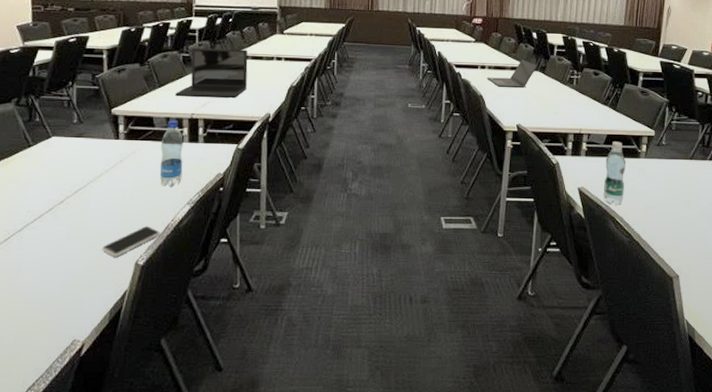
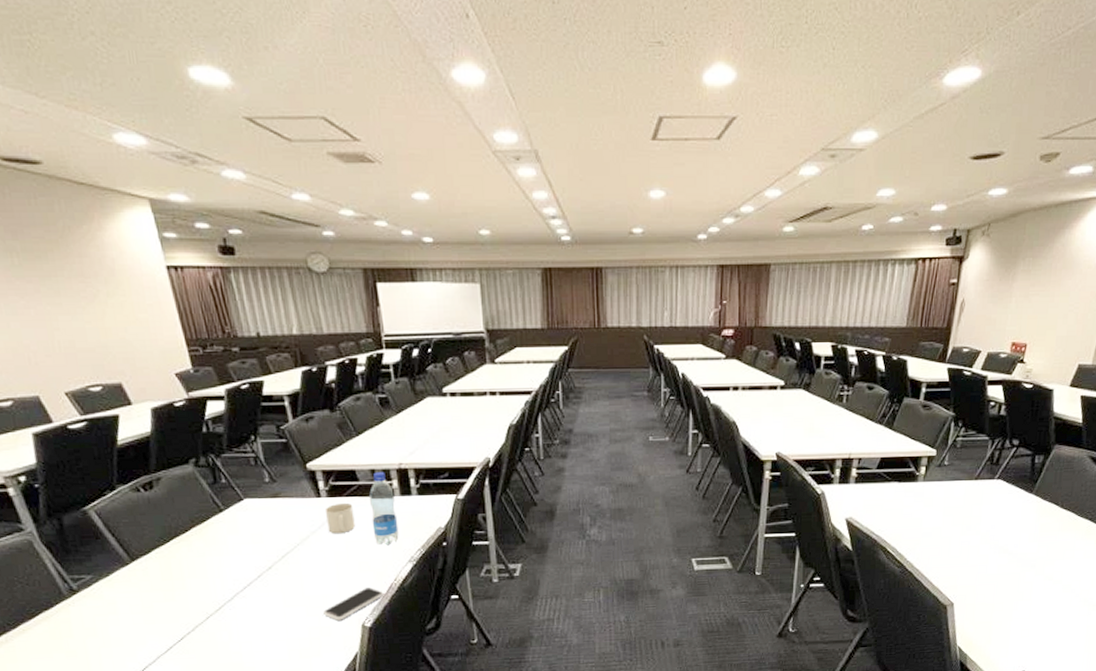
cup: none [120,145,146,174] -> present [324,502,355,534]
laptop: present [175,48,248,98] -> none [377,385,459,444]
laptop: present [487,59,538,88] -> none [740,375,801,410]
bottle: present [603,141,626,205] -> none [874,465,902,534]

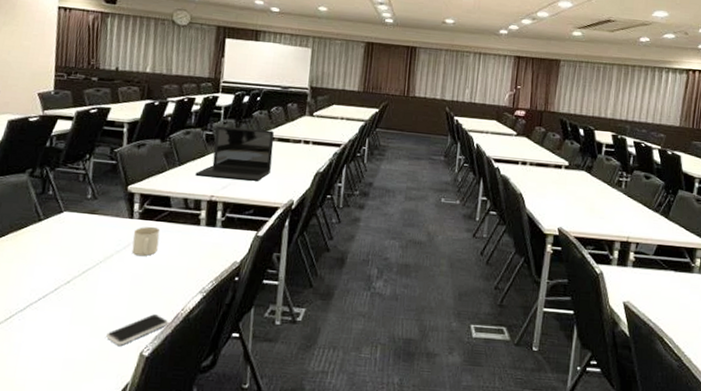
bottle: present [369,472,399,546] -> none [172,201,201,274]
laptop: none [377,385,459,444] -> present [195,125,274,181]

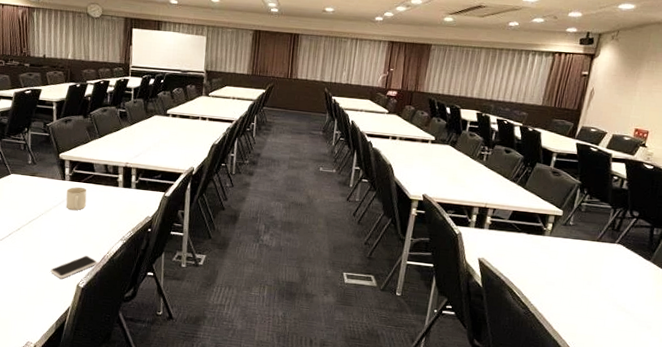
laptop: present [195,125,274,181] -> none [112,104,176,151]

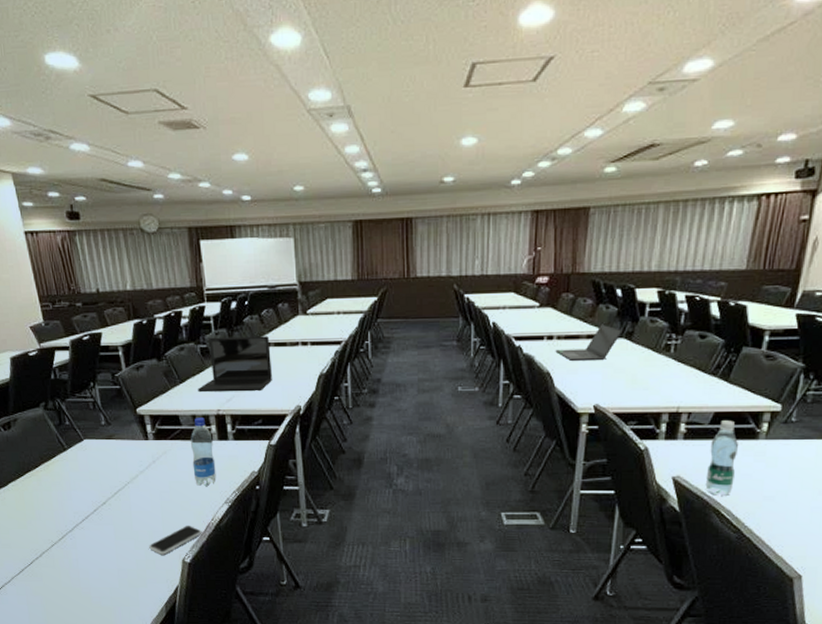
cup: present [66,186,87,211] -> none [151,445,178,475]
bottle: none [98,167,119,225] -> present [191,418,216,487]
laptop: none [112,104,176,151] -> present [198,336,272,391]
laptop: none [397,132,449,160] -> present [555,324,623,360]
bottle: none [503,218,530,278] -> present [705,420,739,496]

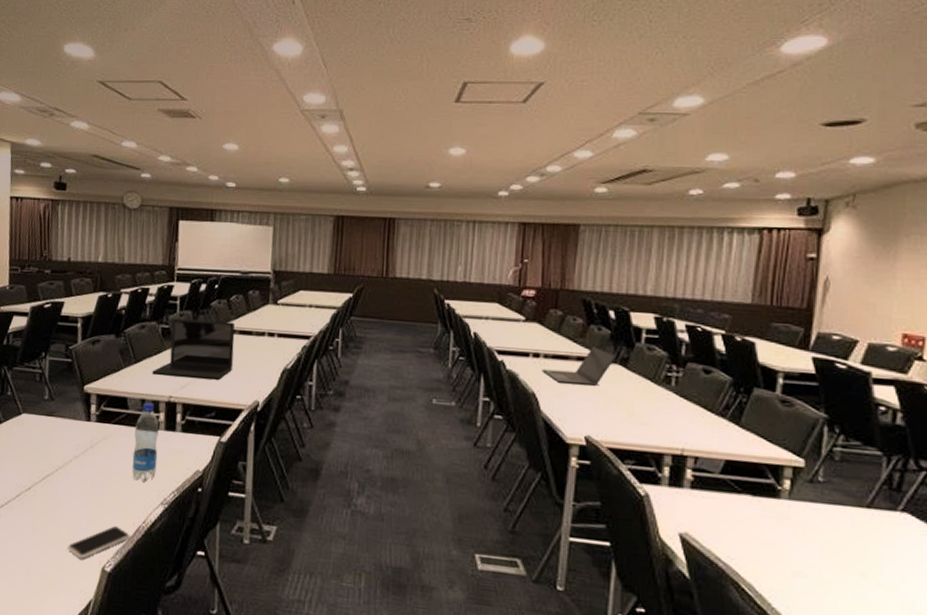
bottle: present [705,420,739,496] -> none [719,471,758,565]

